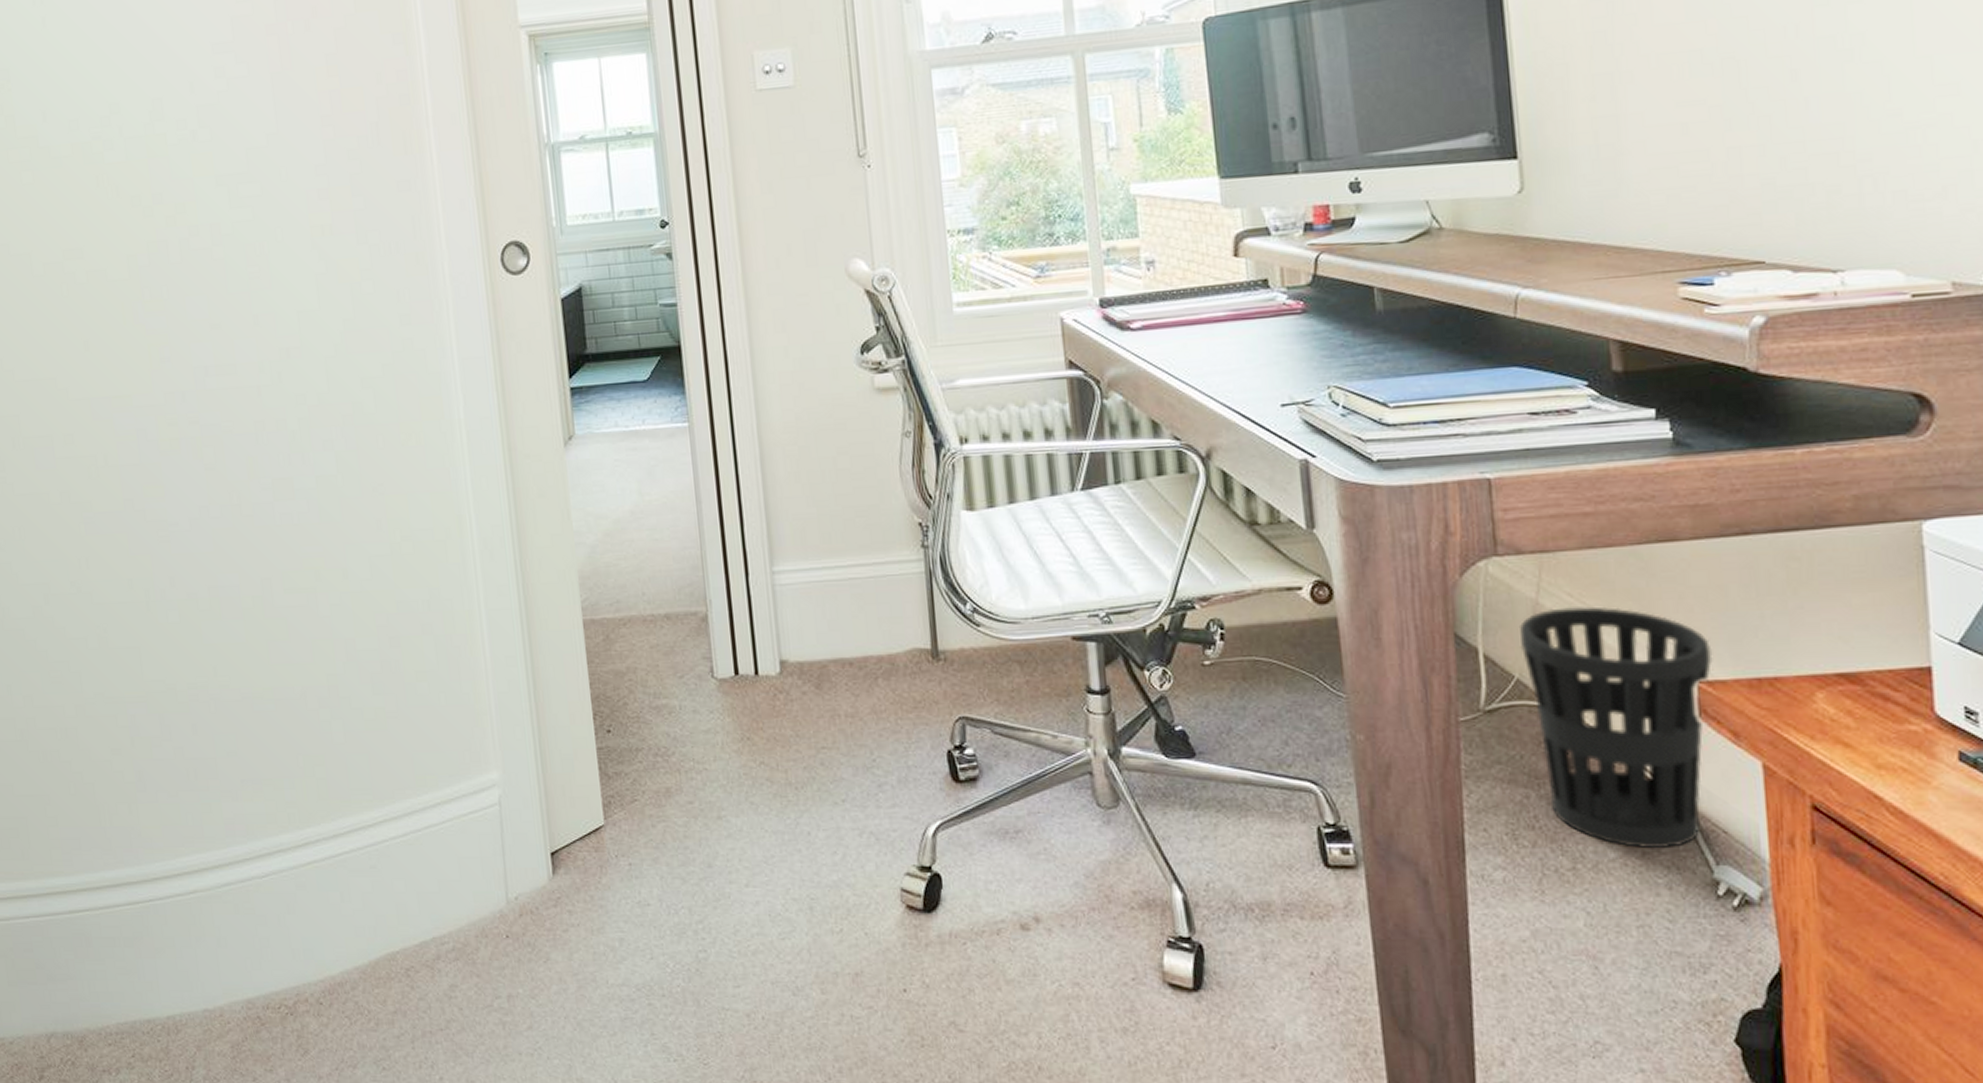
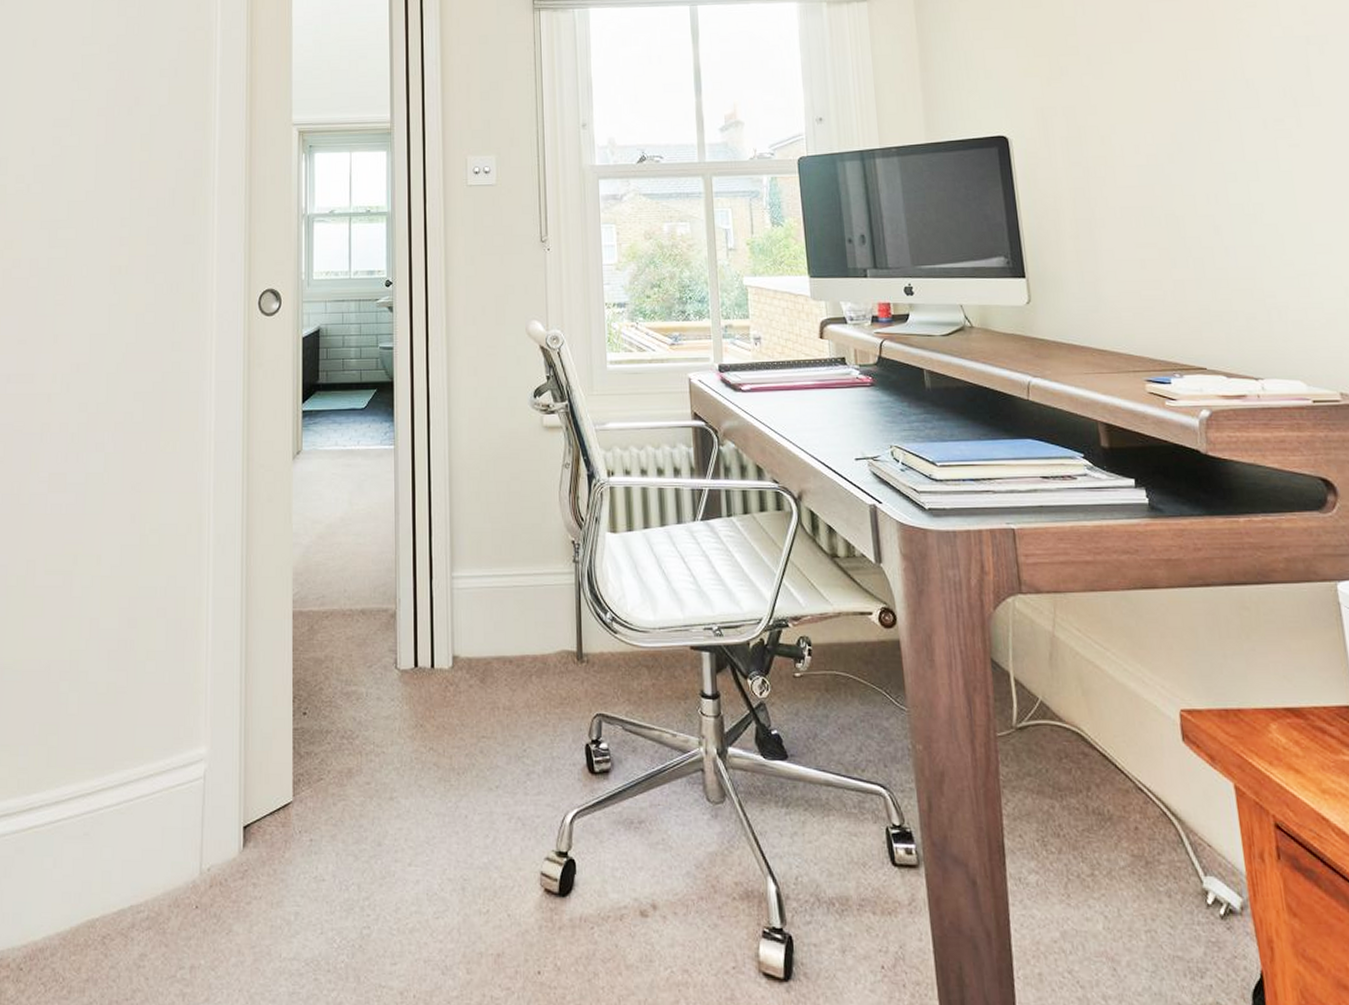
wastebasket: present [1518,606,1713,848] -> none [1040,640,1190,858]

